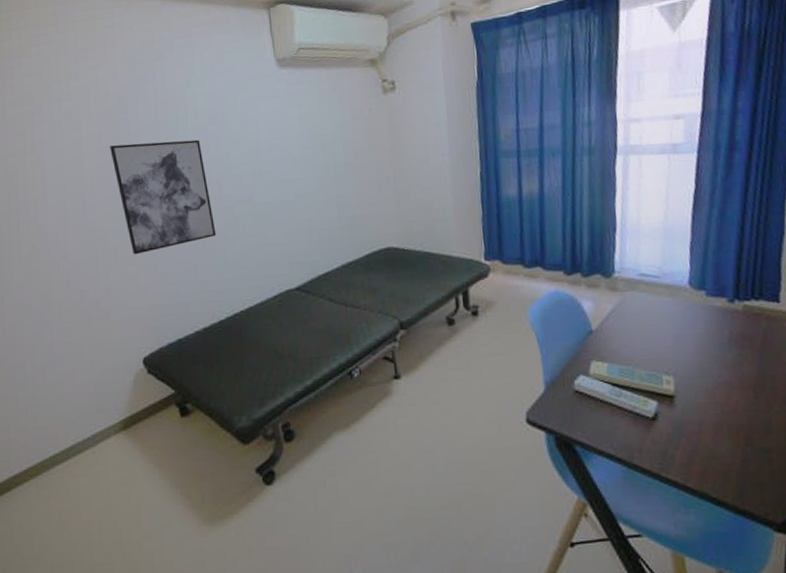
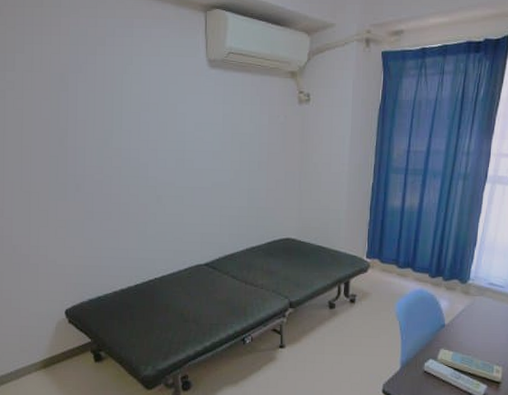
wall art: present [110,139,216,255] -> none [49,119,140,219]

